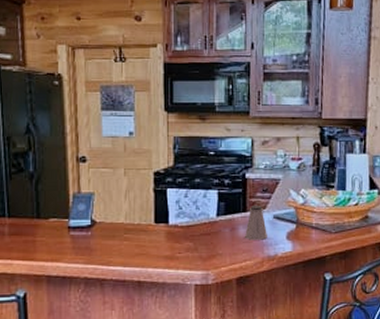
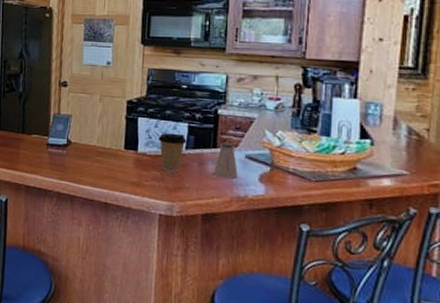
coffee cup: none [189,201,217,241] -> present [158,132,187,173]

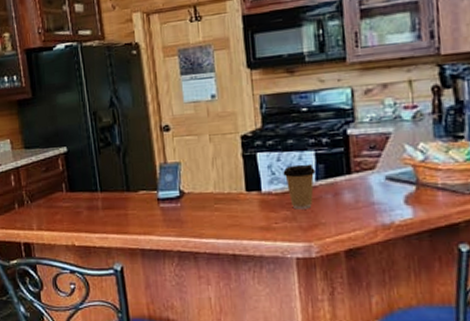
saltshaker: present [214,143,238,179] -> none [351,166,380,206]

